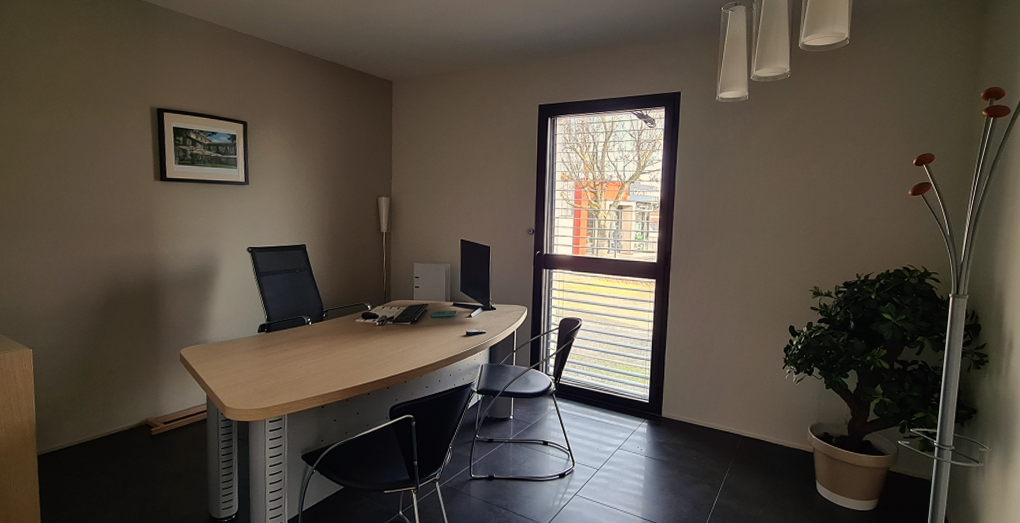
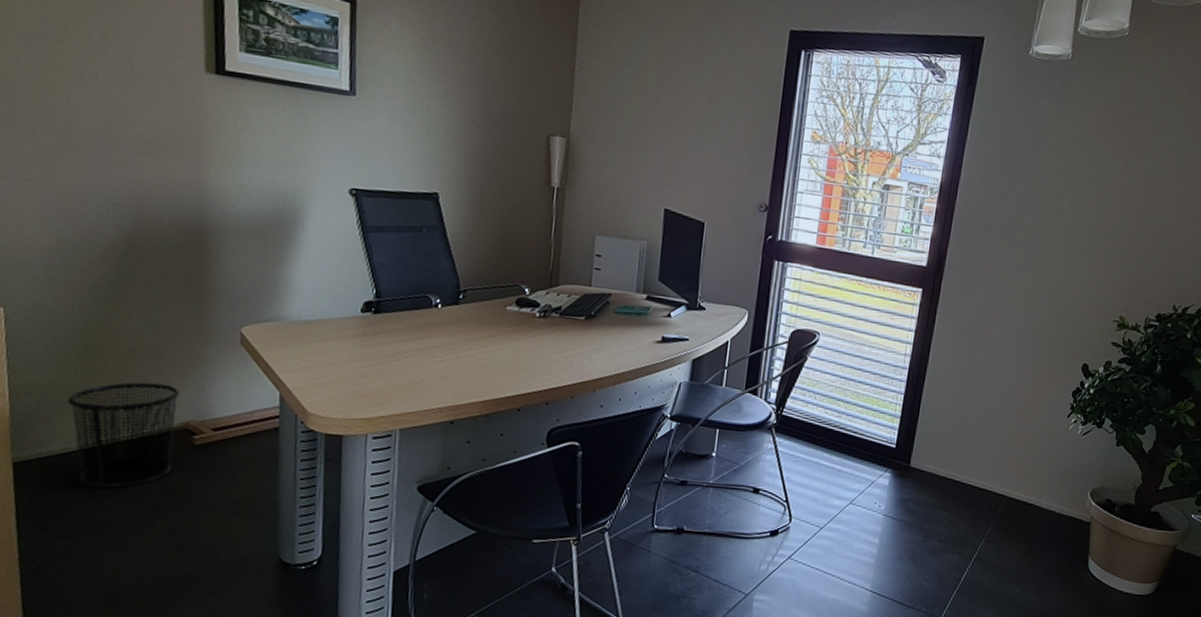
waste bin: none [71,393,142,470] -> present [67,382,180,489]

